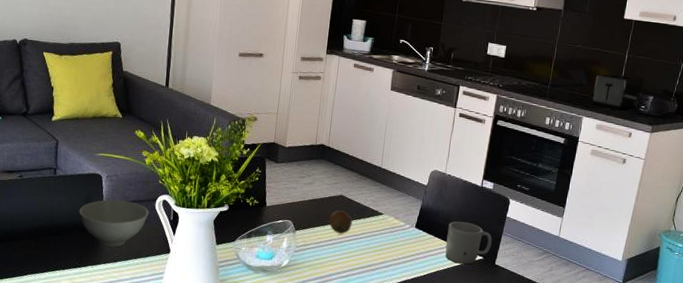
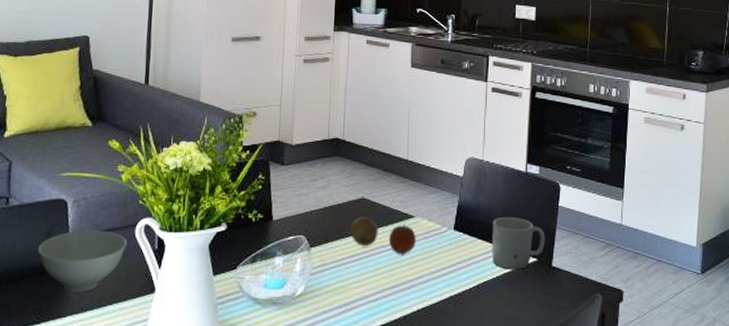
fruit: none [360,218,383,244] -> present [388,223,416,255]
toaster: present [591,73,644,111] -> none [637,28,691,71]

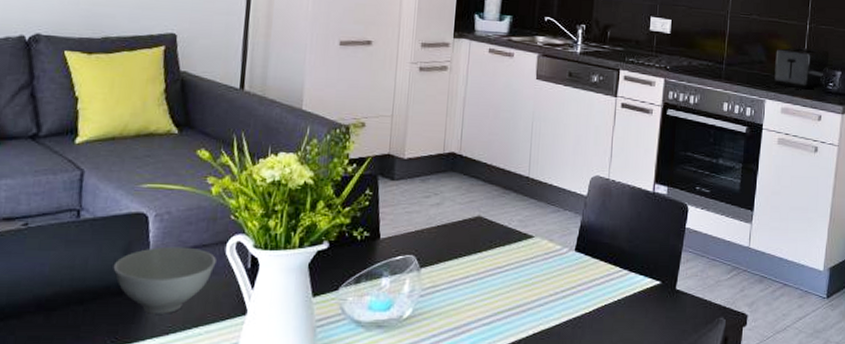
fruit: present [350,217,378,246] -> none [464,236,495,267]
fruit: present [388,223,416,255] -> none [505,243,535,277]
mug: present [492,216,545,270] -> none [614,238,670,293]
toaster: none [637,28,691,71] -> present [773,46,830,91]

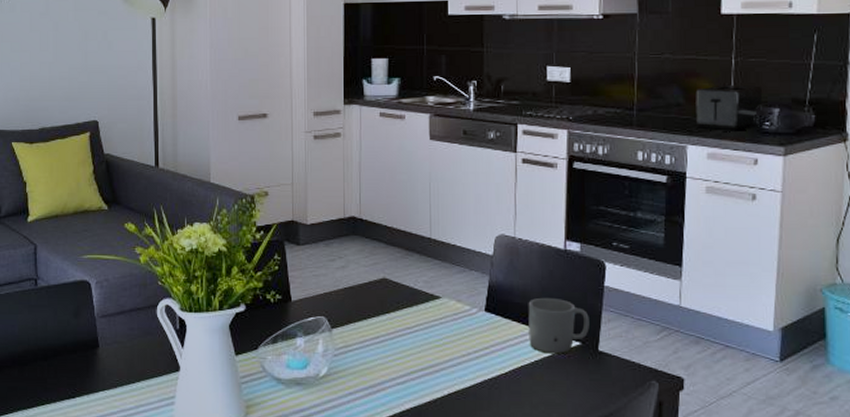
bowl: present [113,246,216,314] -> none [67,310,150,370]
mug: none [614,238,670,293] -> present [528,297,589,354]

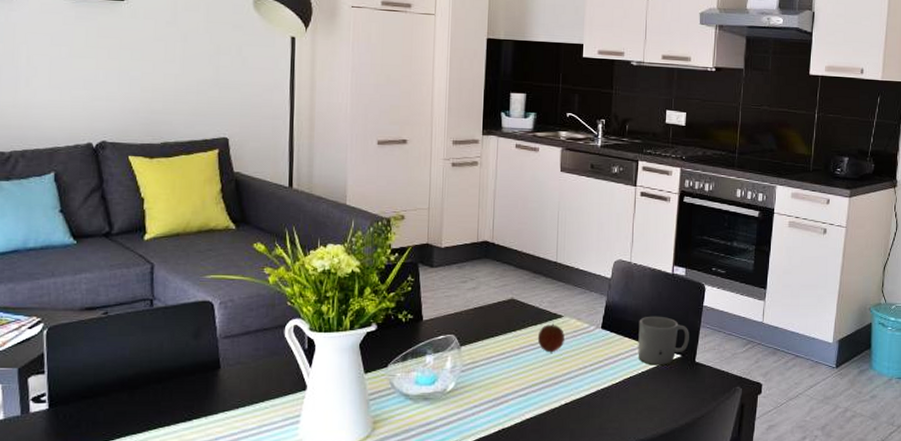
fruit: none [413,304,444,338] -> present [537,322,565,353]
toaster: present [695,84,763,133] -> none [784,135,837,176]

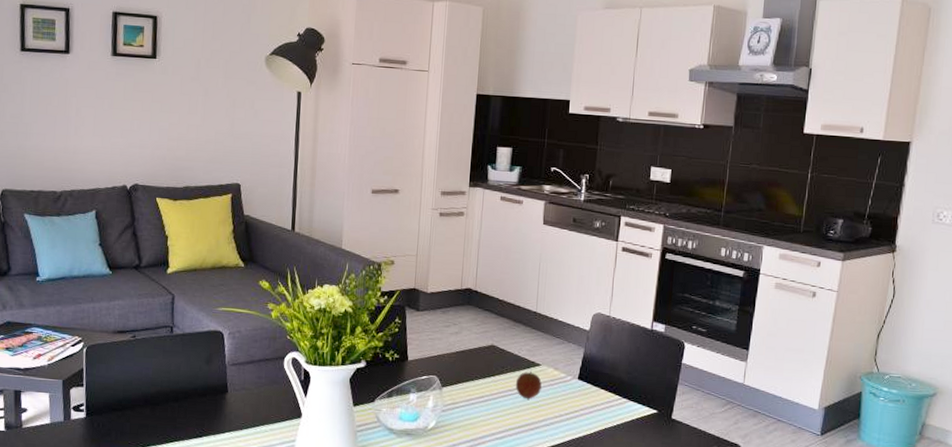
mug: present [638,316,689,366] -> none [613,370,667,420]

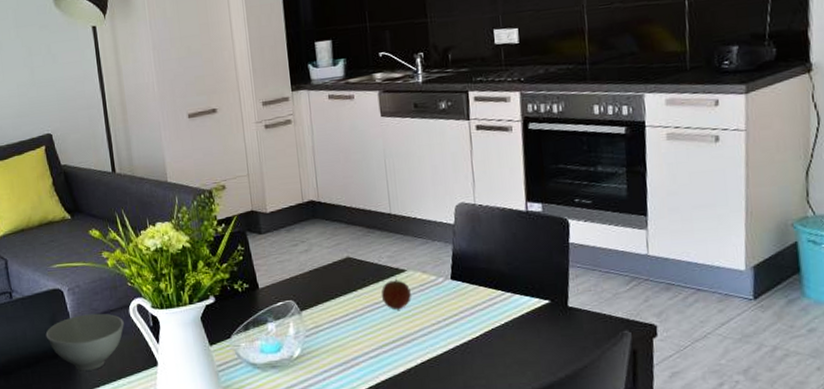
bowl: none [199,359,277,414] -> present [45,313,124,371]

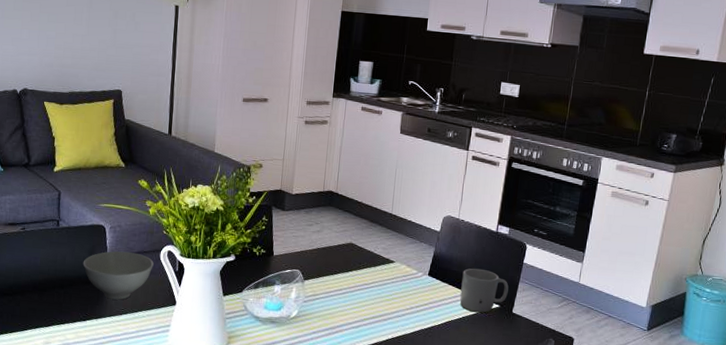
fruit: present [381,277,411,310] -> none [371,266,395,293]
mug: none [493,259,557,315] -> present [460,268,509,313]

